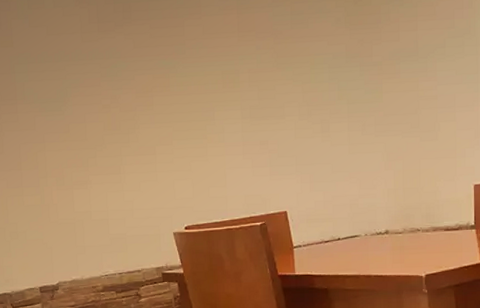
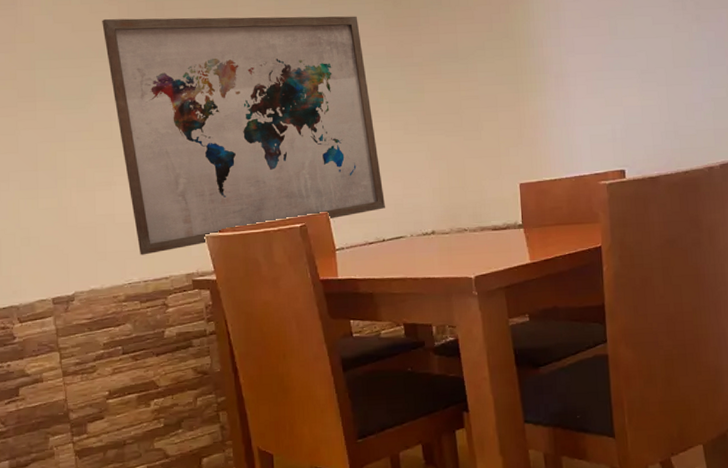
wall art: none [74,14,341,250] -> present [102,16,385,255]

